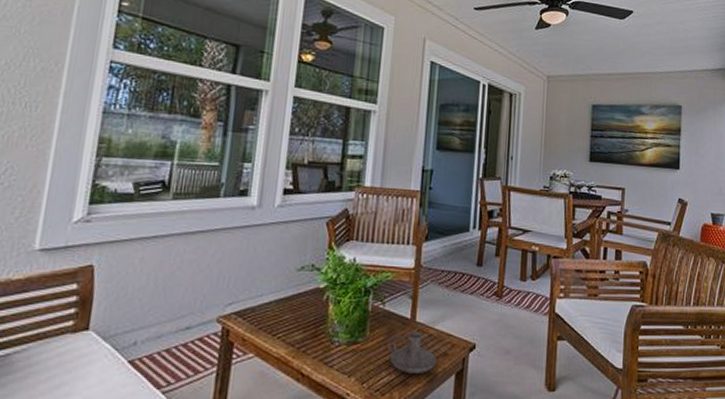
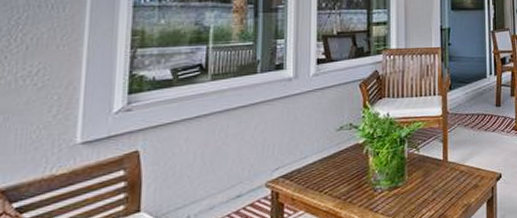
candle holder: present [387,332,438,373] -> none [425,170,470,208]

